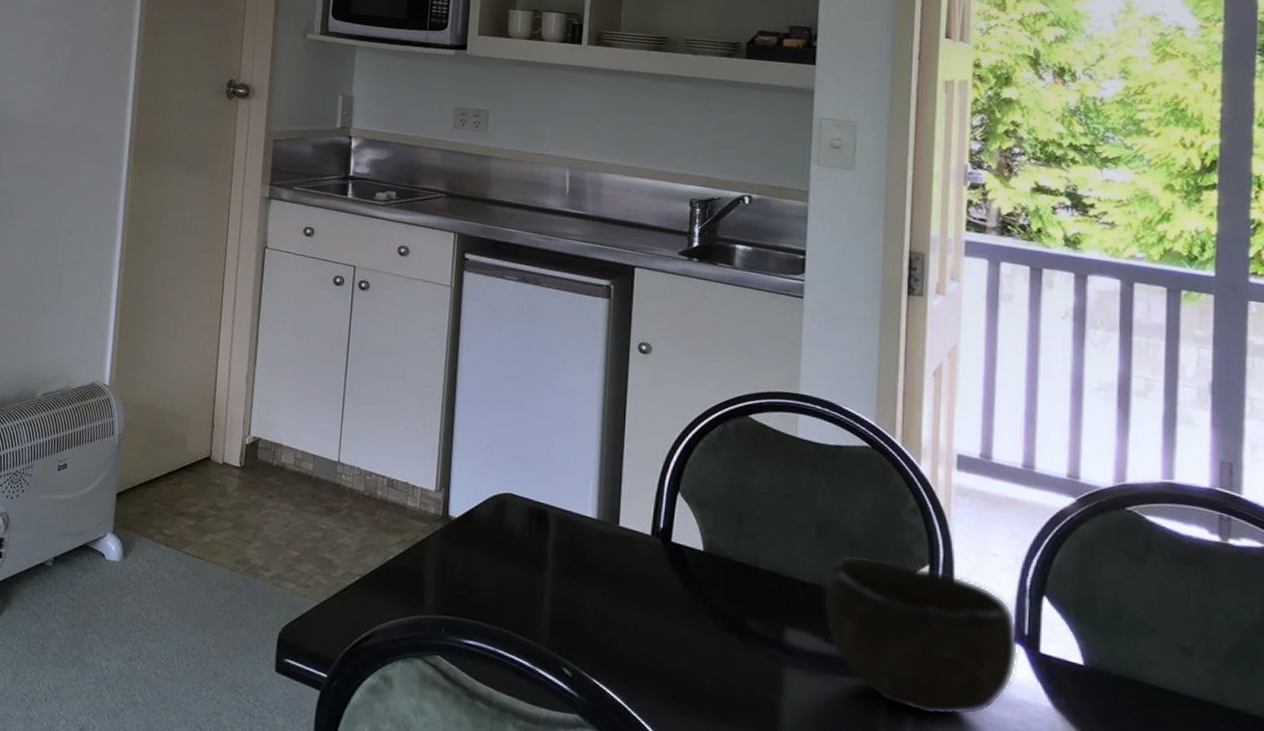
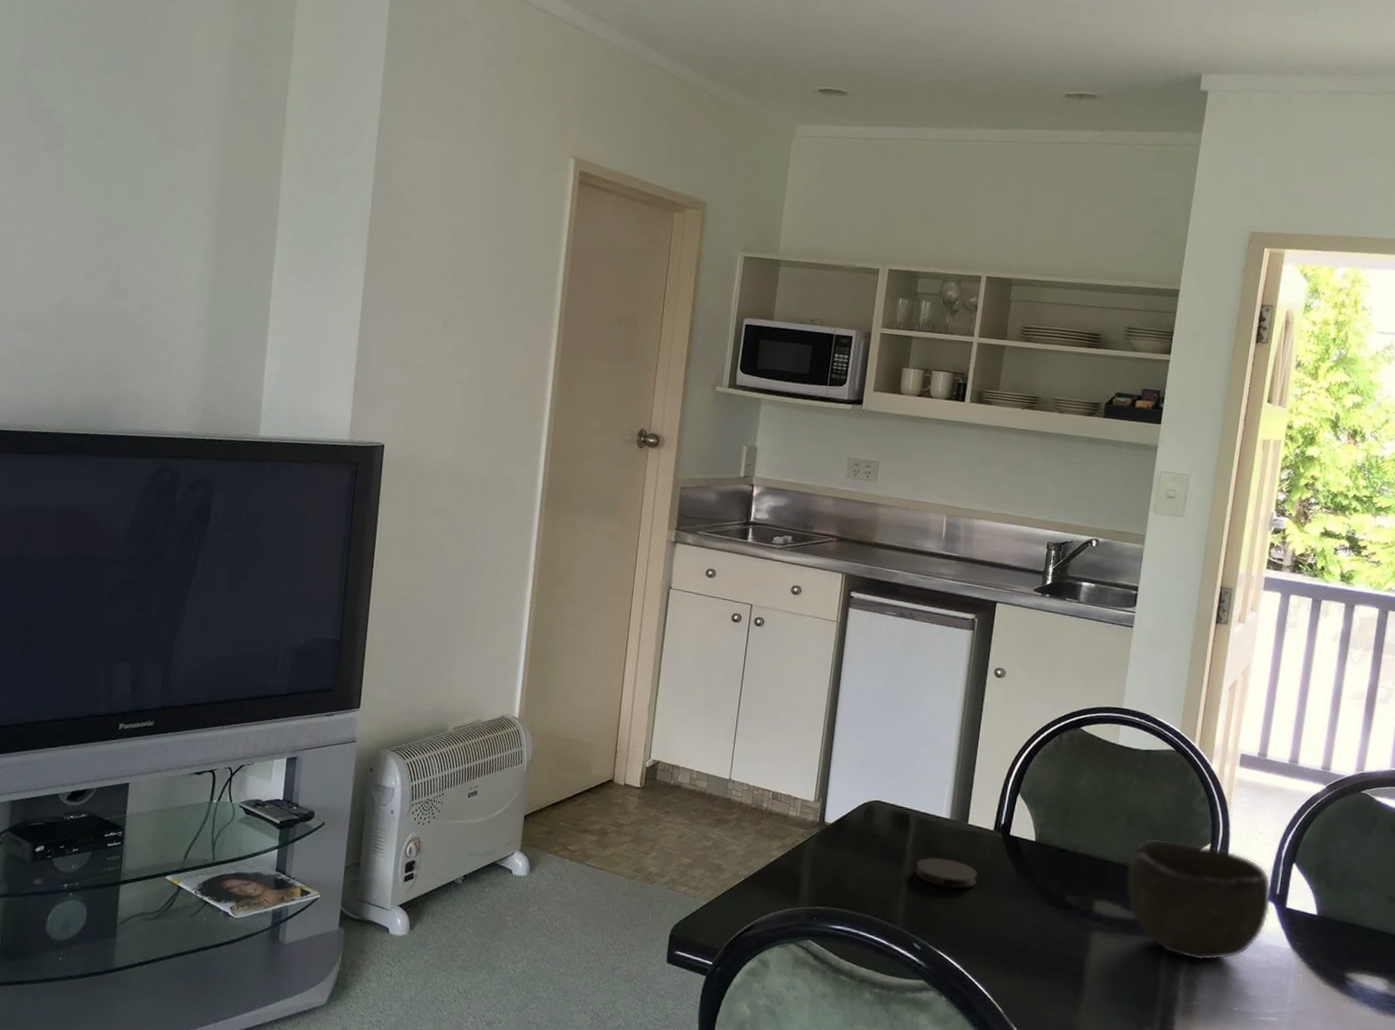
coaster: none [559,563,635,605] -> present [915,857,978,889]

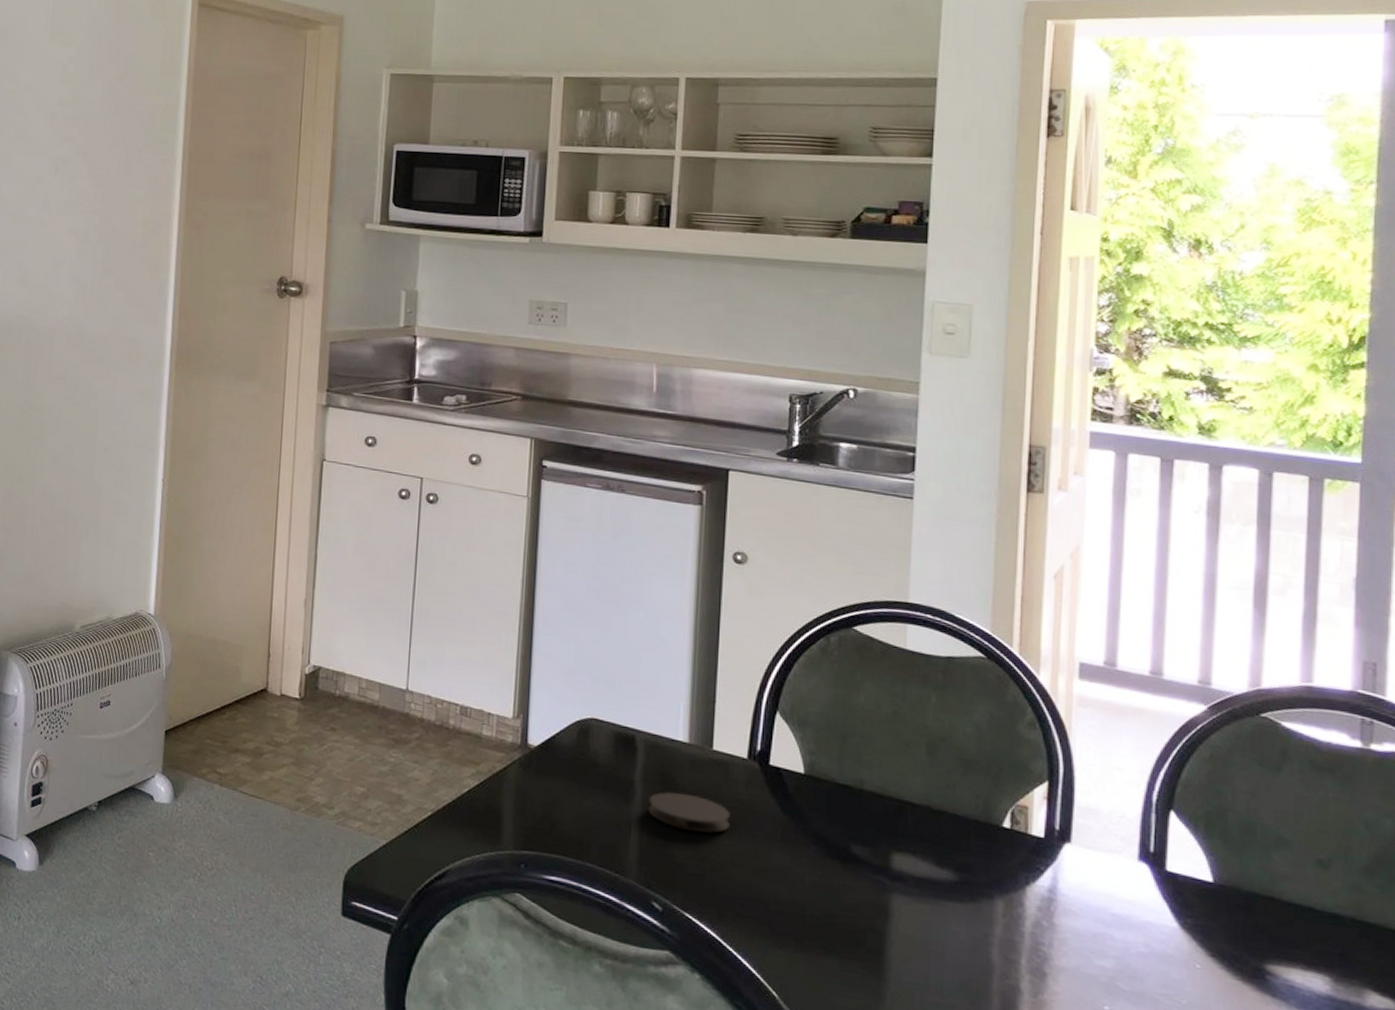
bowl: present [1125,839,1272,961] -> none [932,773,1144,941]

